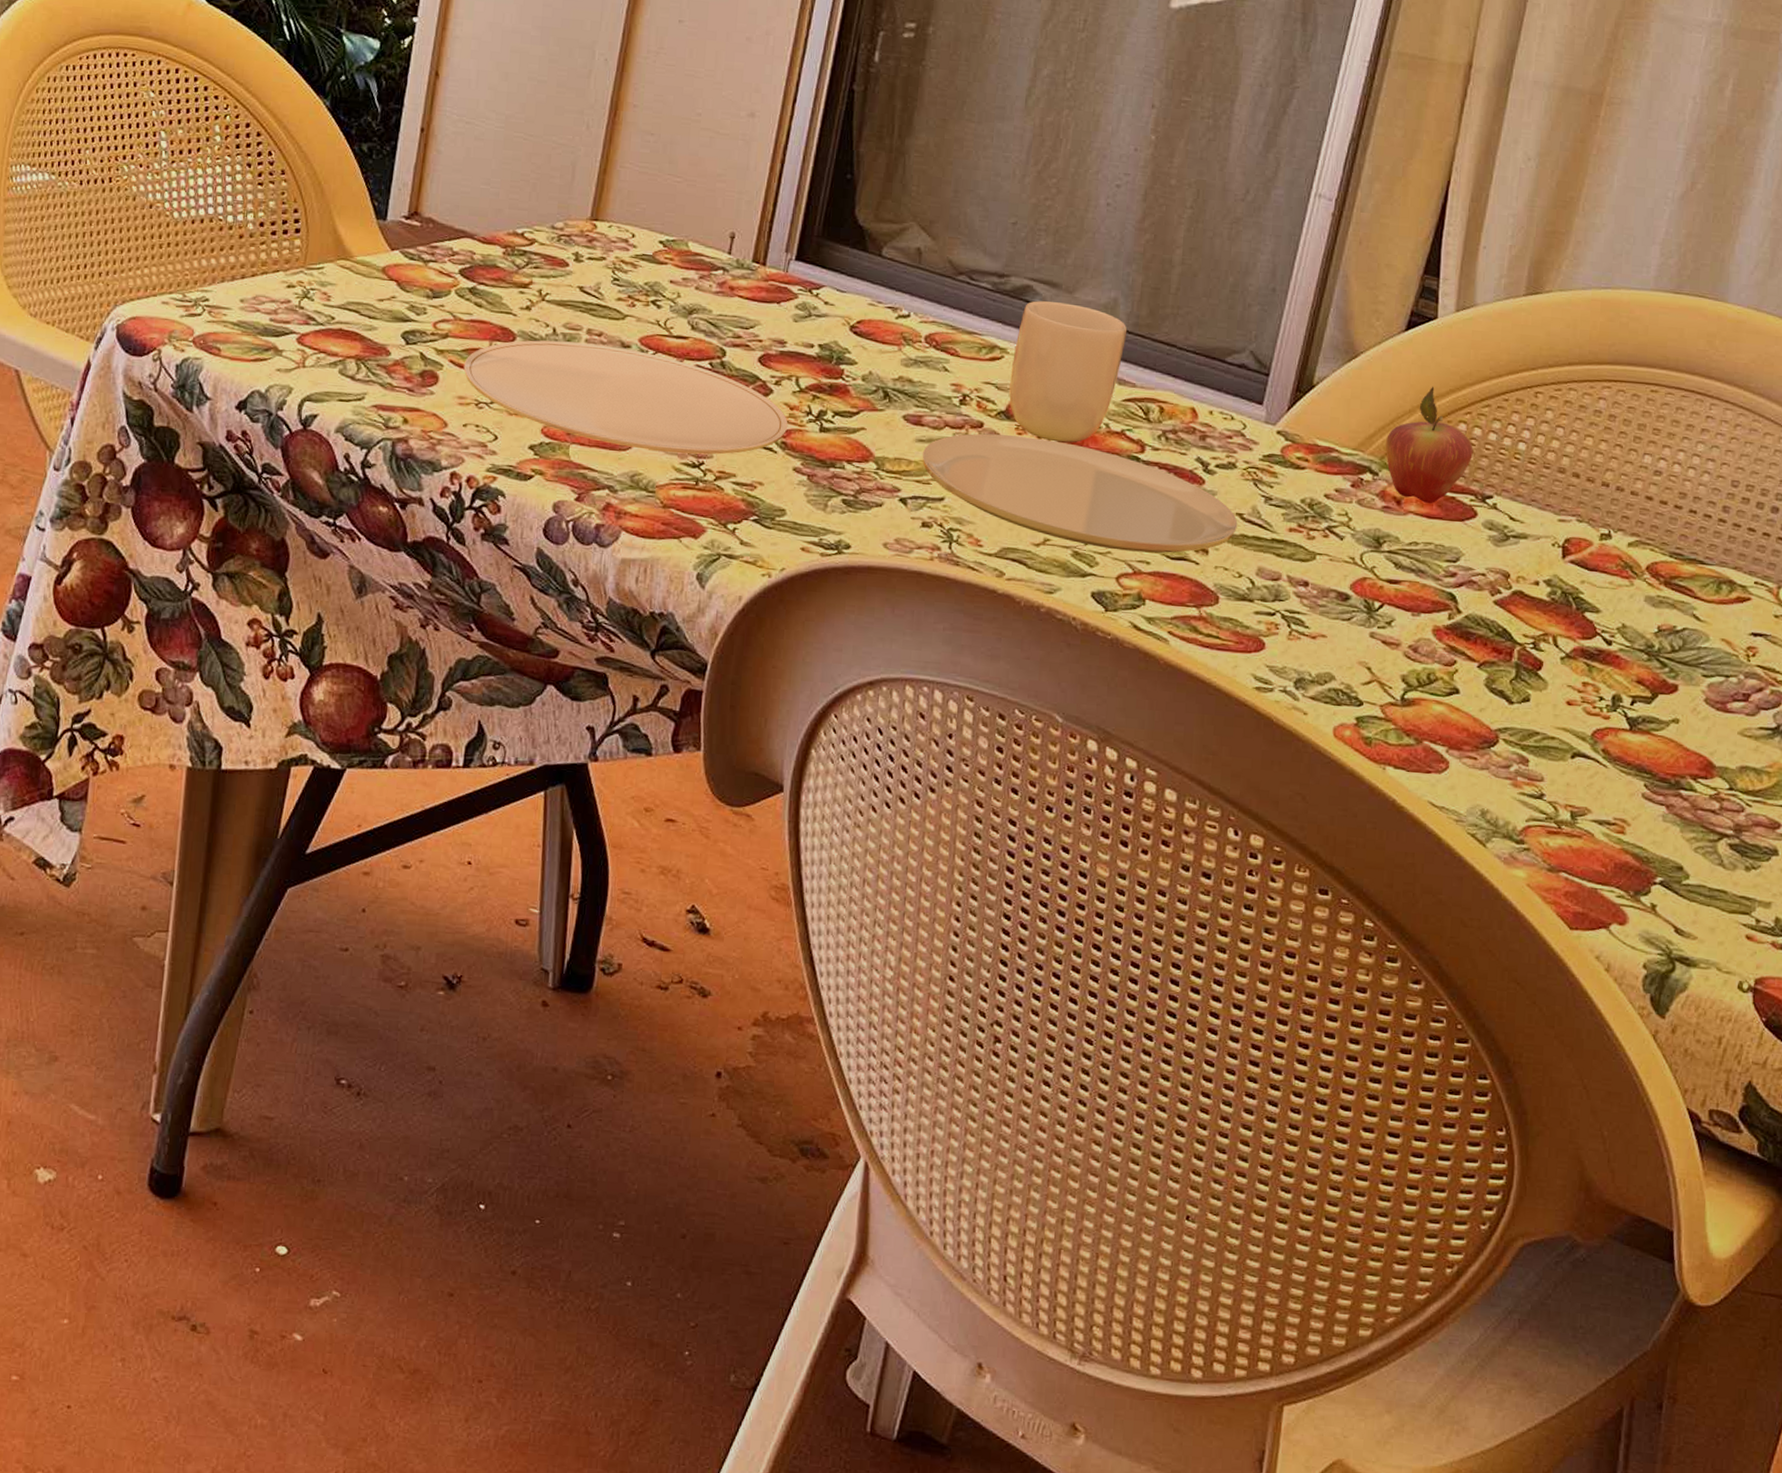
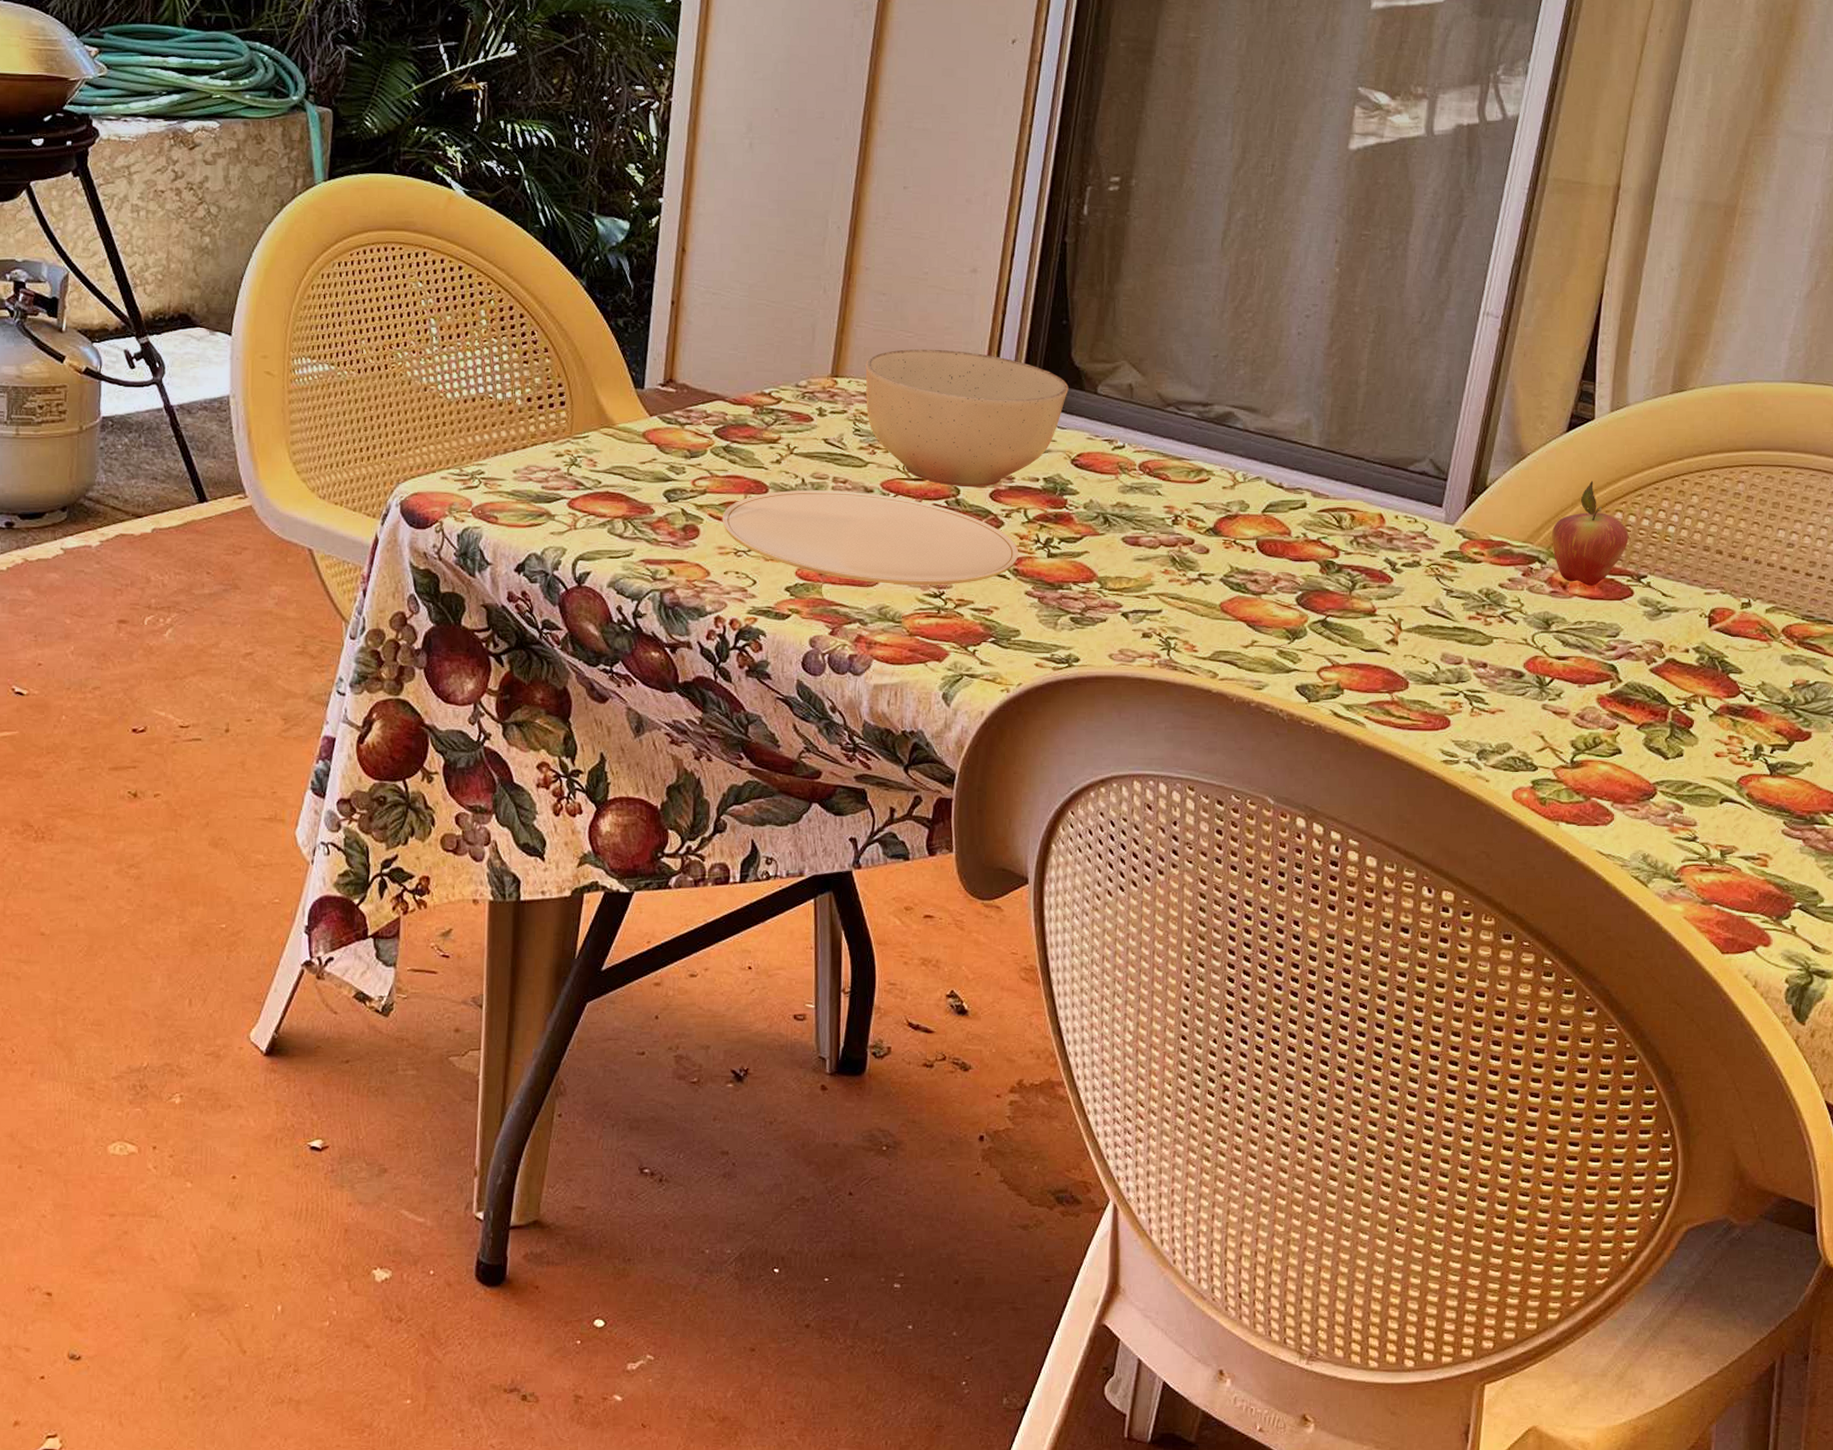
bowl: none [627,195,851,350] -> present [865,349,1069,488]
plate: present [922,433,1238,553] -> none [1140,549,1423,647]
cup: present [1009,301,1128,443] -> none [1216,425,1320,553]

